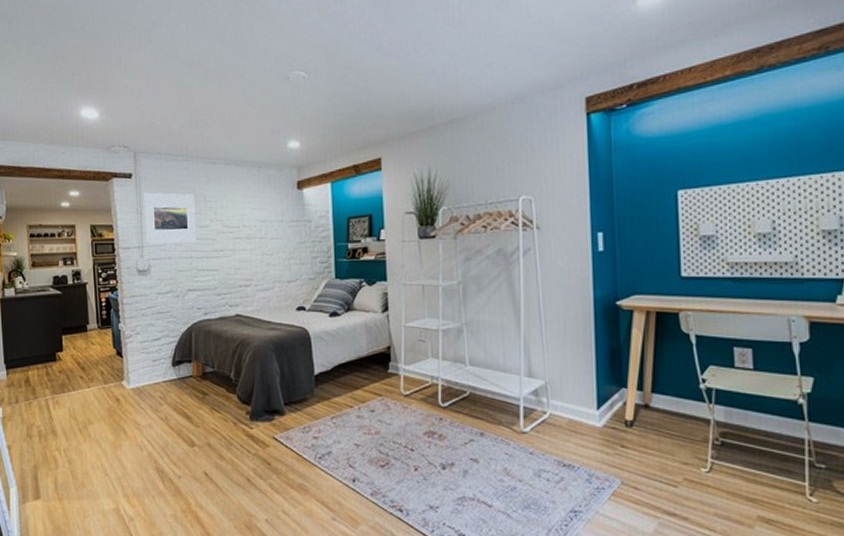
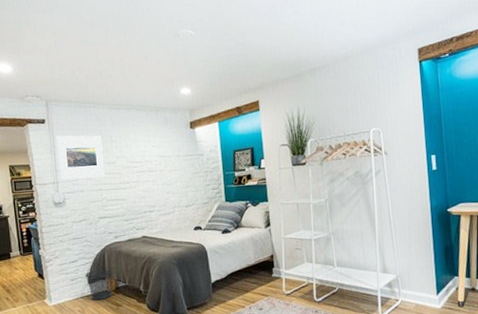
wastebasket: none [169,350,200,387] -> present [86,269,113,301]

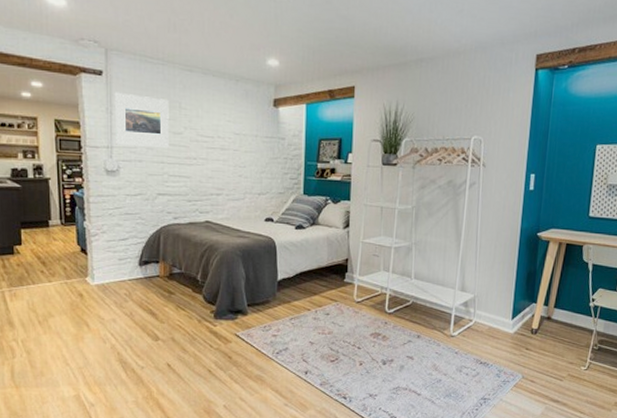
wastebasket: present [86,269,113,301] -> none [136,251,167,286]

